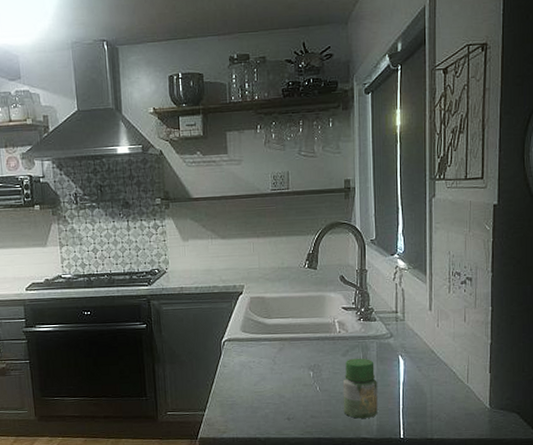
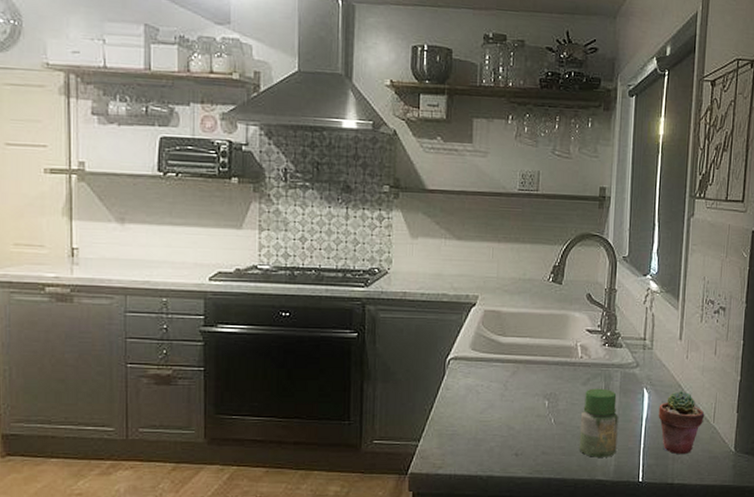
potted succulent: none [414,355,459,412] -> present [658,390,705,454]

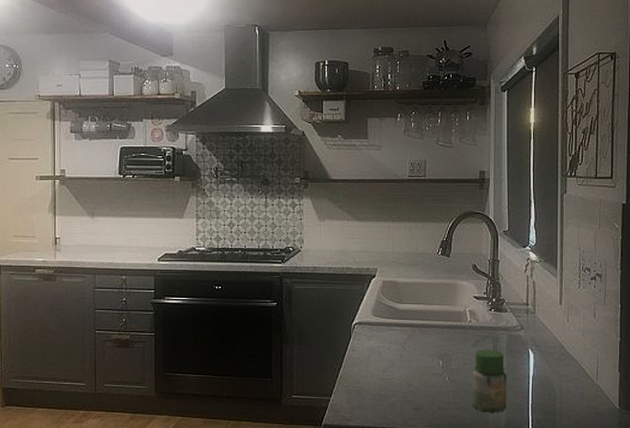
potted succulent: present [658,390,705,454] -> none [544,350,588,410]

